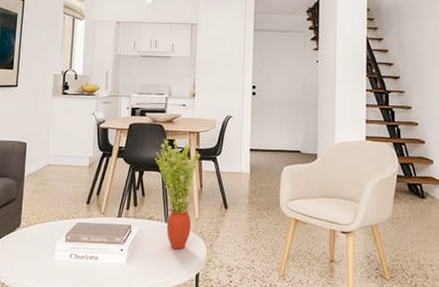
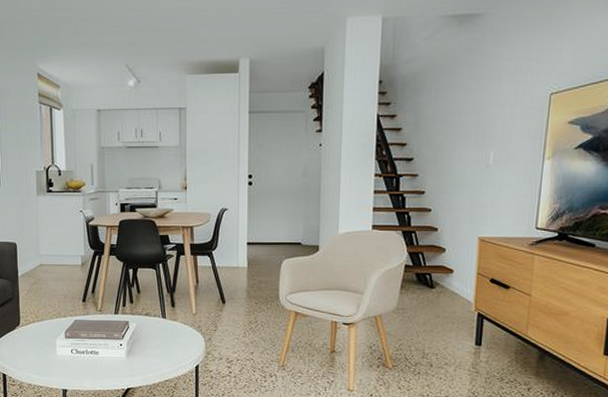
potted plant: present [154,138,201,250] -> none [148,234,195,344]

